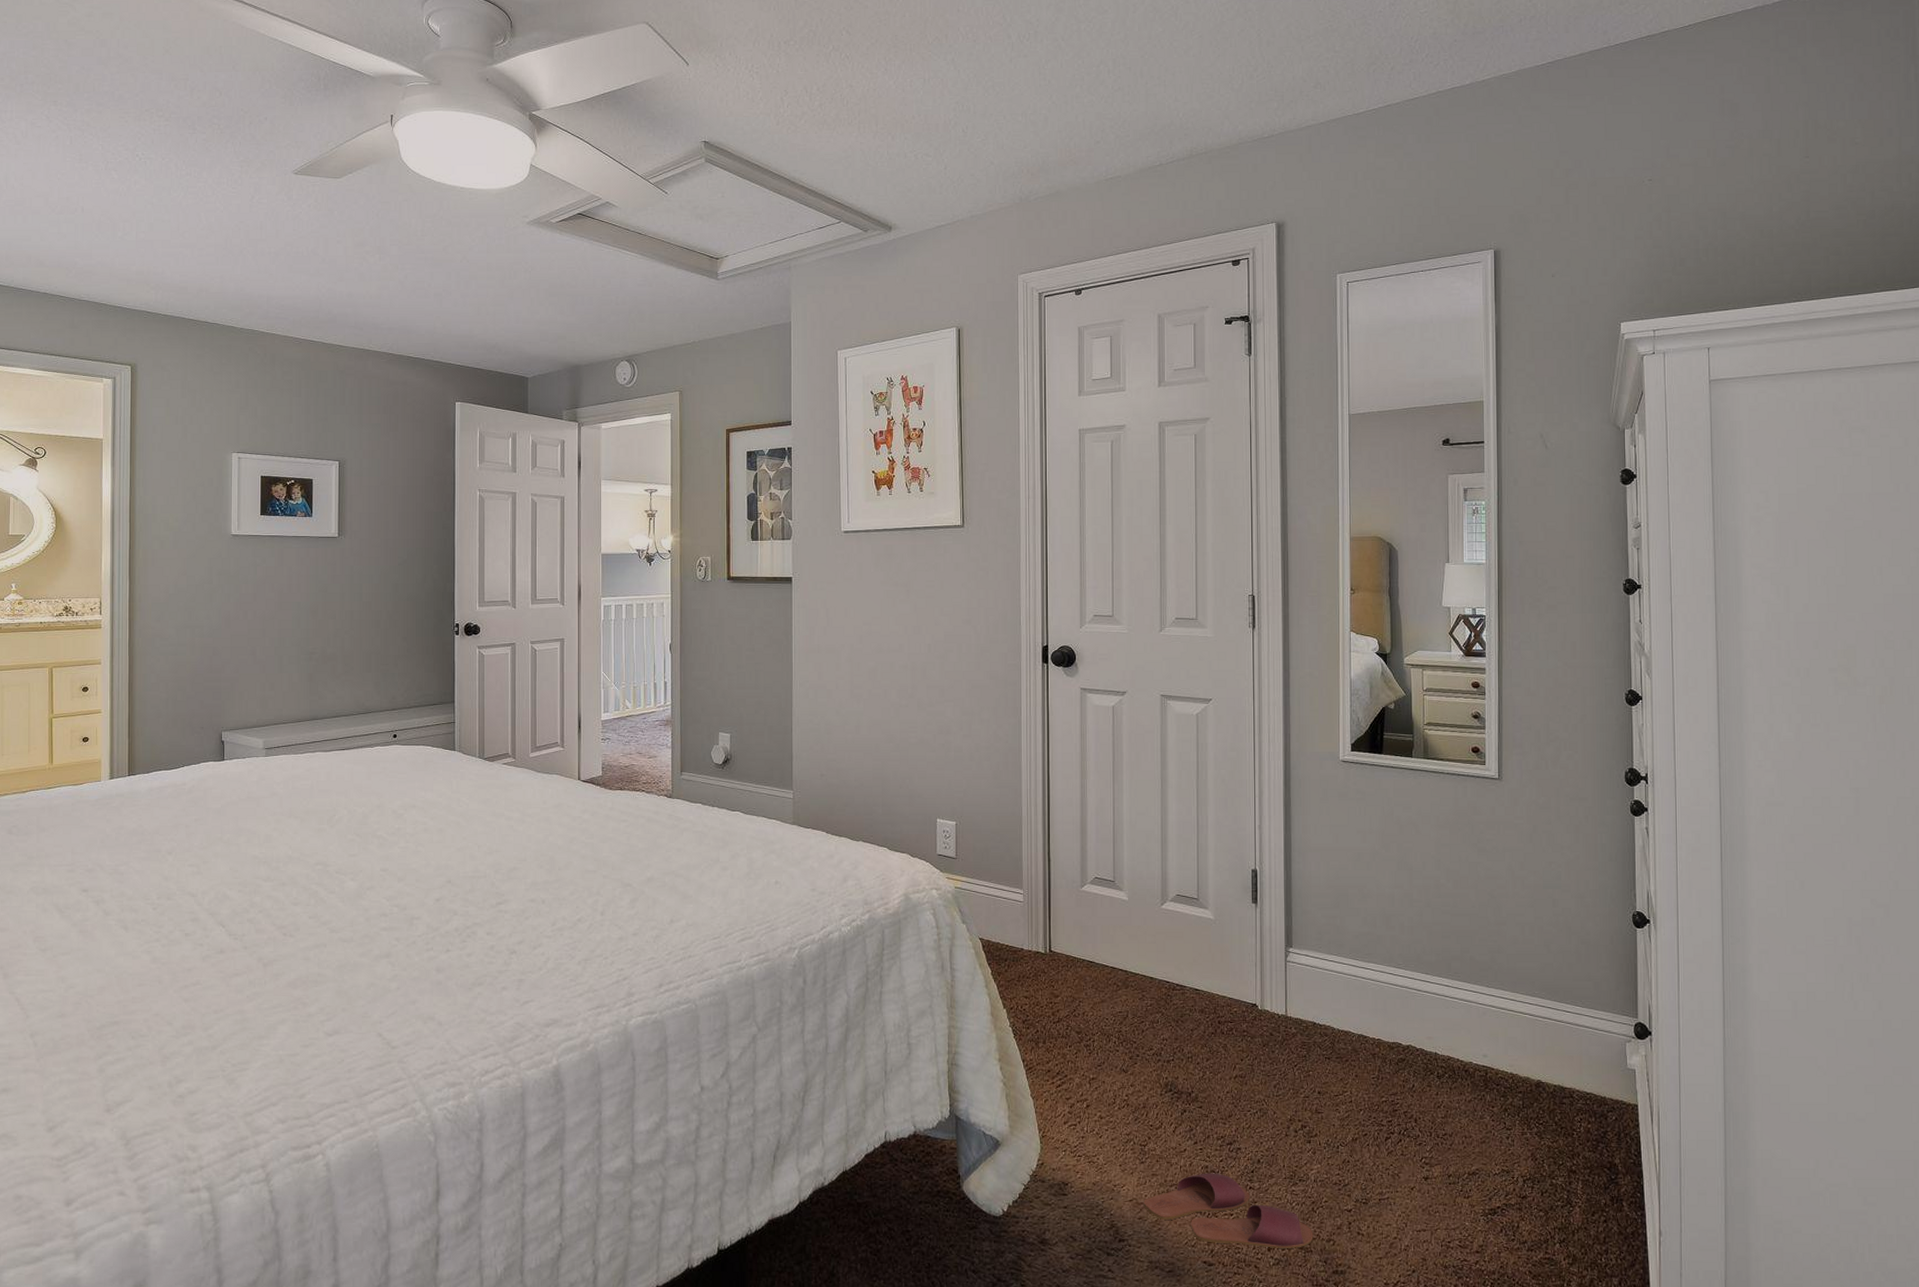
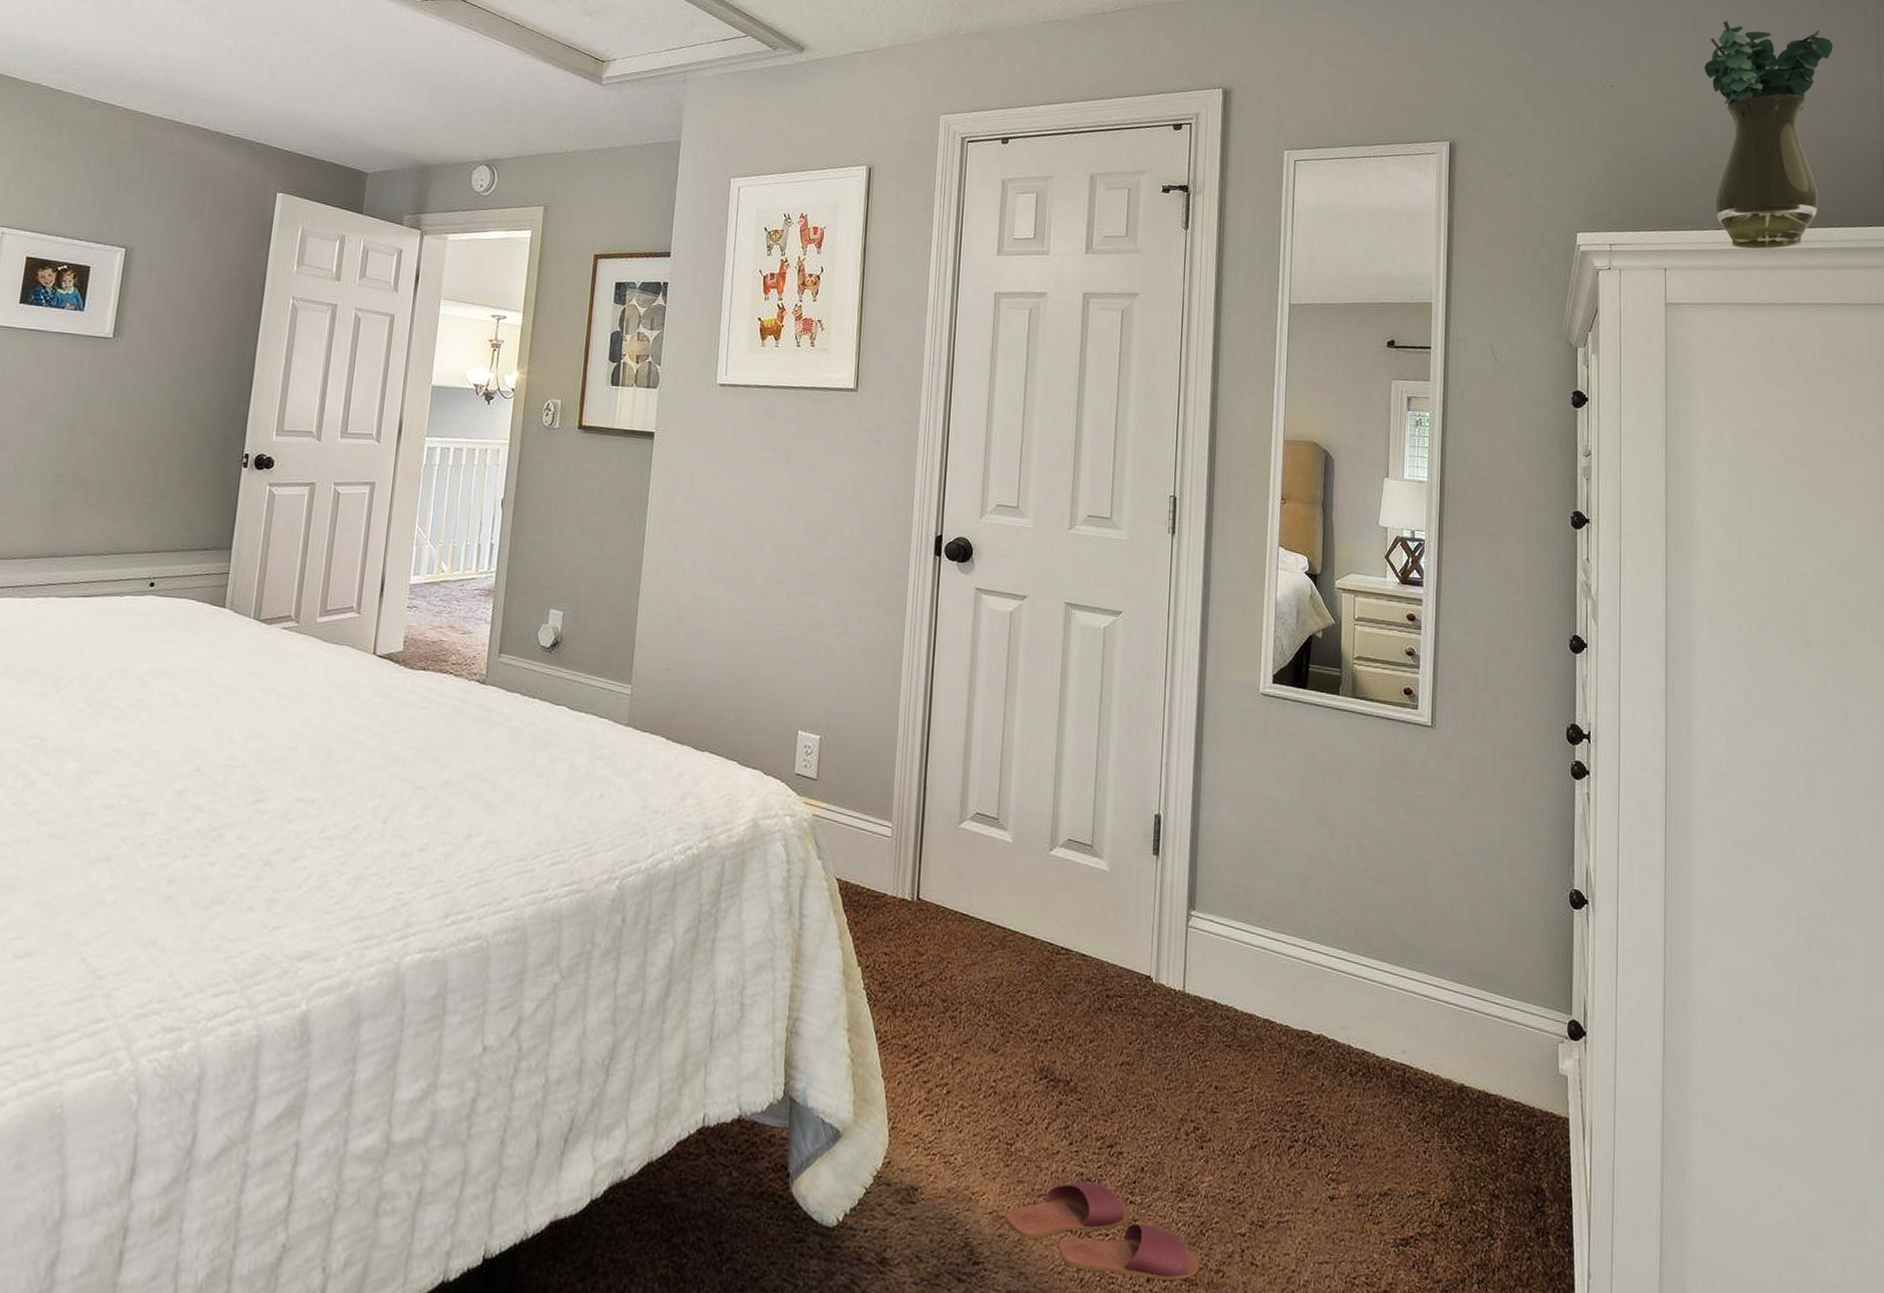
vase: none [1743,102,1873,321] -> present [1704,20,1833,250]

